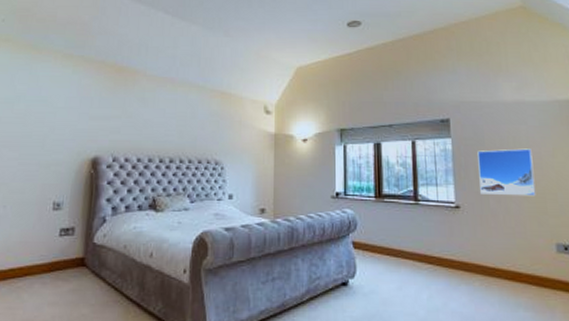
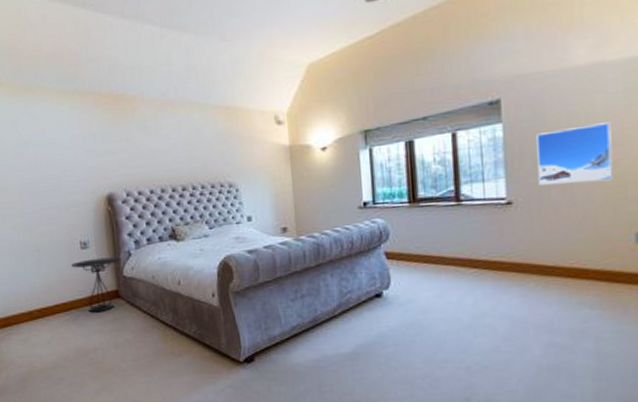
side table: none [38,221,94,281] -> present [71,257,121,313]

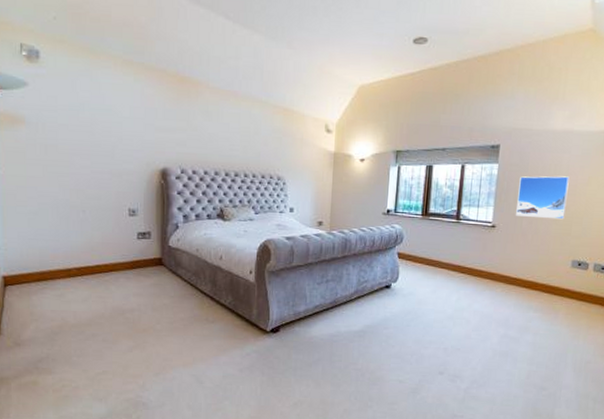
side table: present [71,257,121,313] -> none [117,226,168,277]

